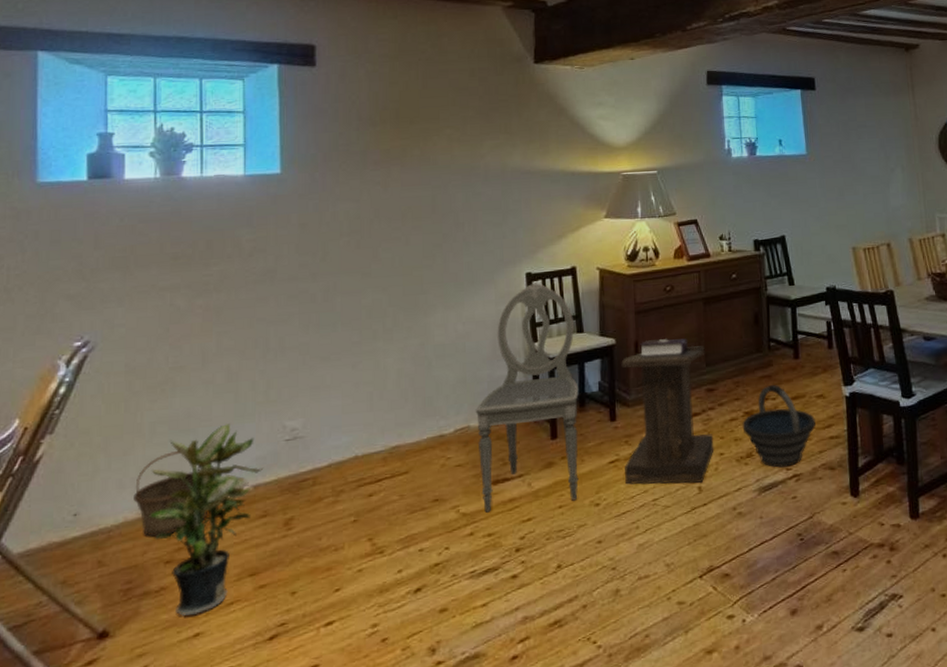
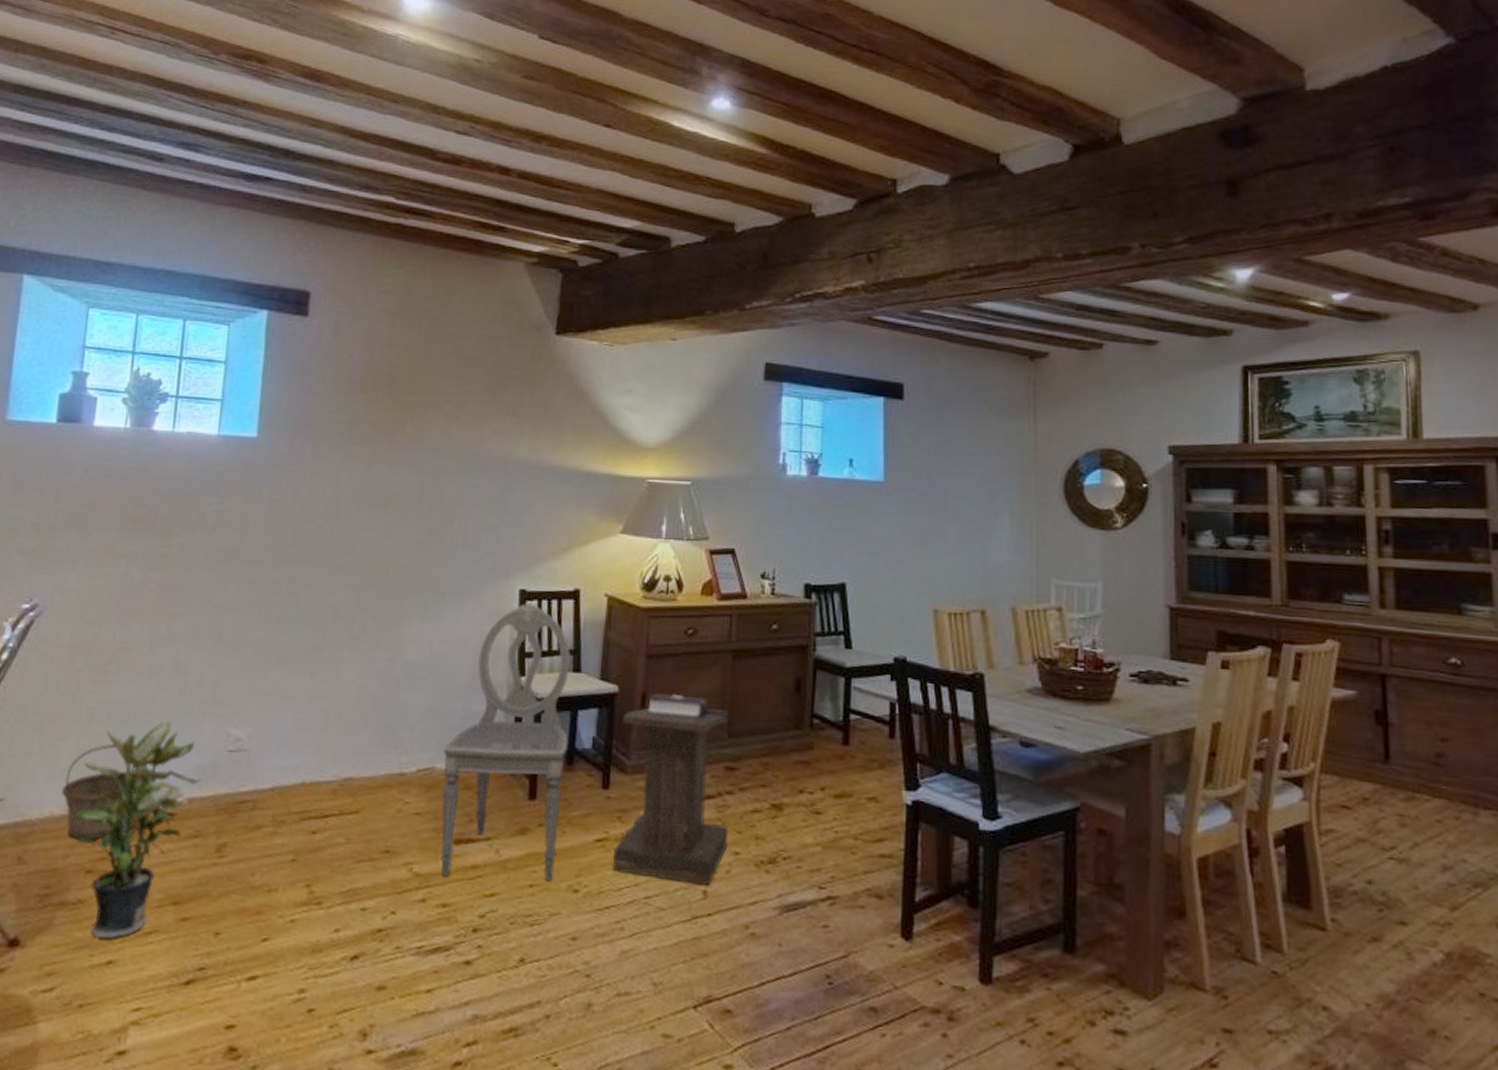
bucket: present [742,384,816,468] -> none [767,773,863,885]

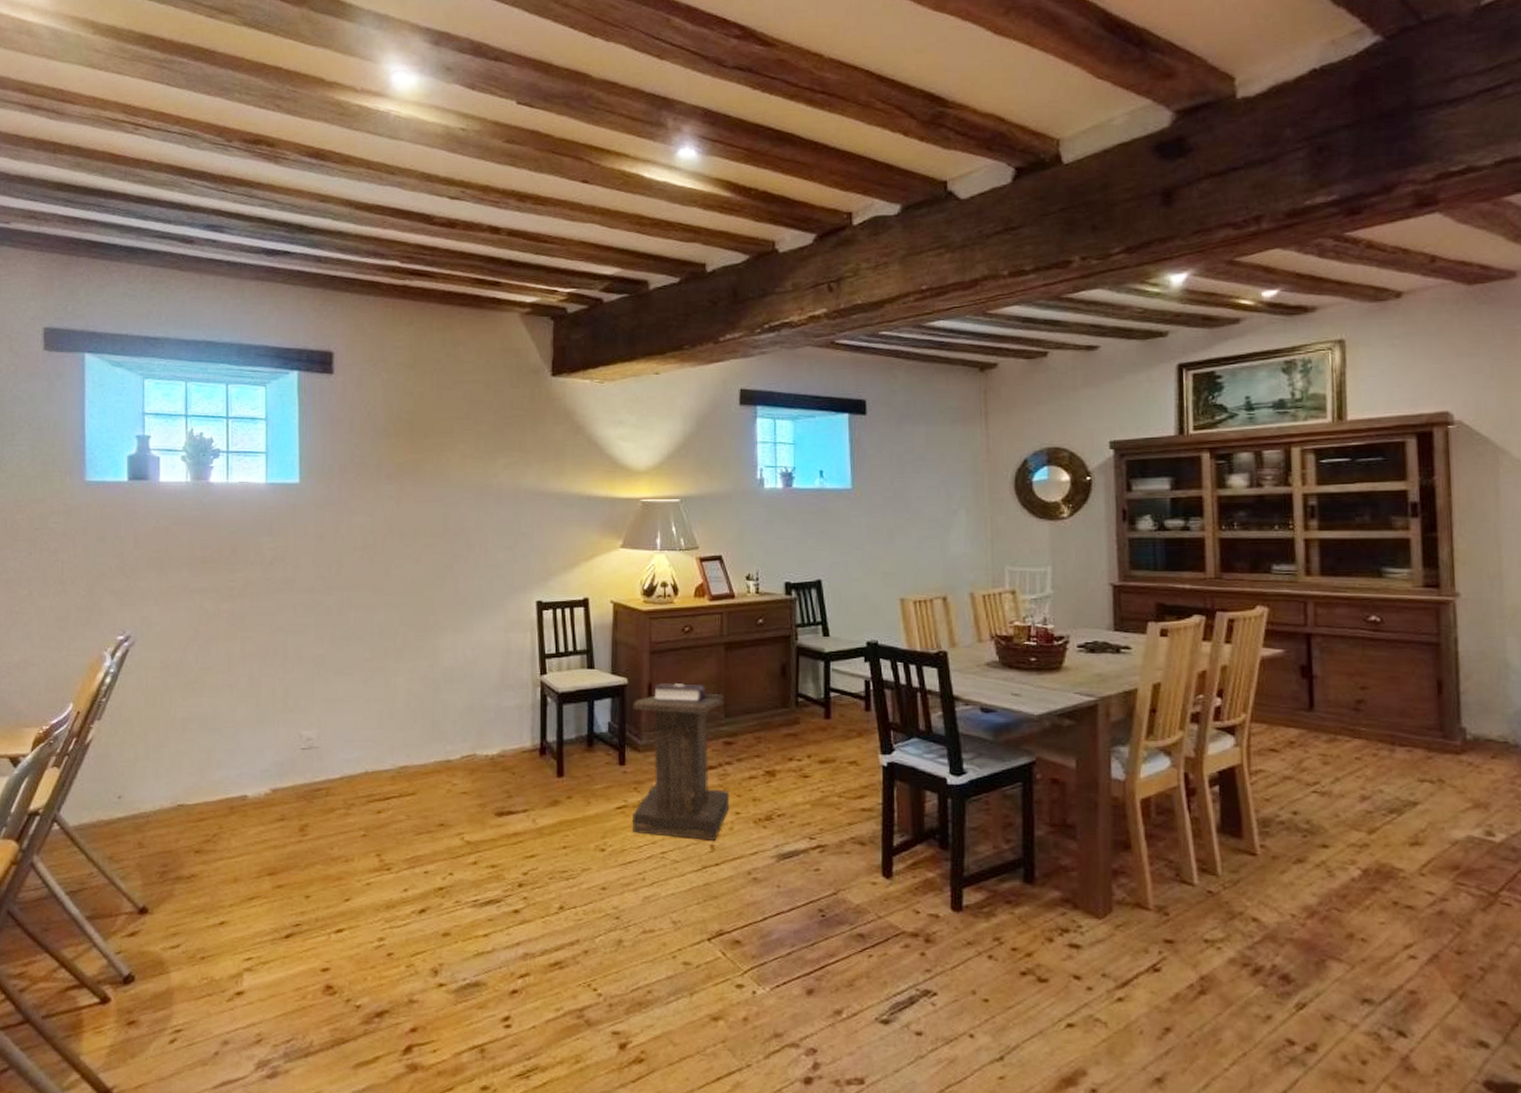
basket: present [62,744,150,840] -> none [168,748,239,826]
potted plant: present [76,721,202,940] -> none [182,727,282,905]
dining chair: present [440,602,570,881] -> none [482,612,587,844]

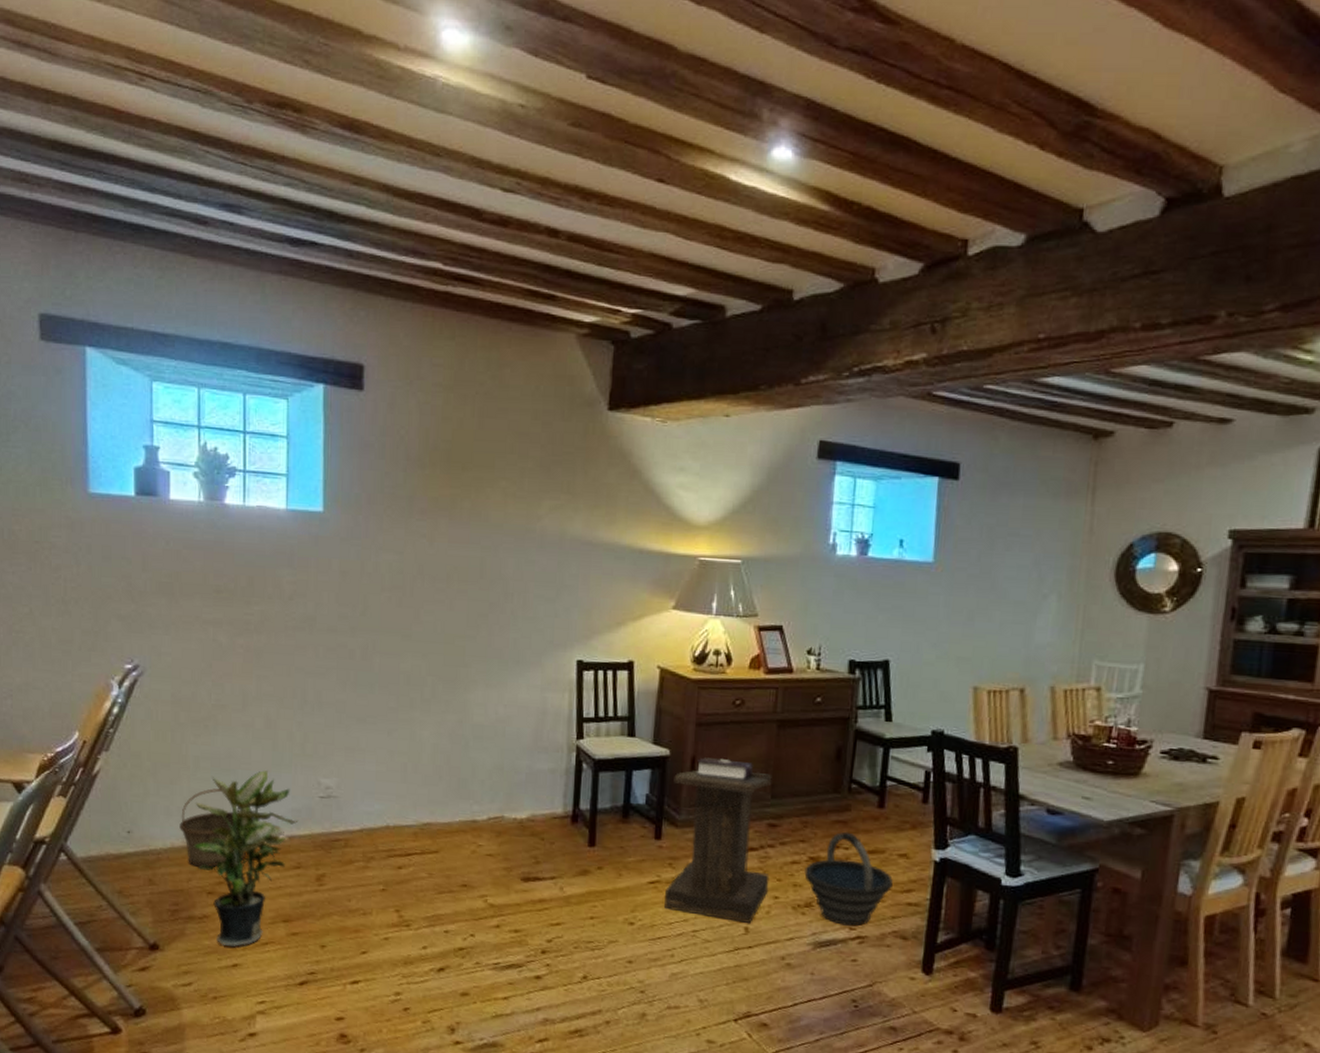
basket: none [168,748,239,826] -> present [179,788,254,867]
potted plant: none [182,727,282,905] -> present [194,770,299,948]
bucket: none [762,744,846,836] -> present [804,831,893,926]

